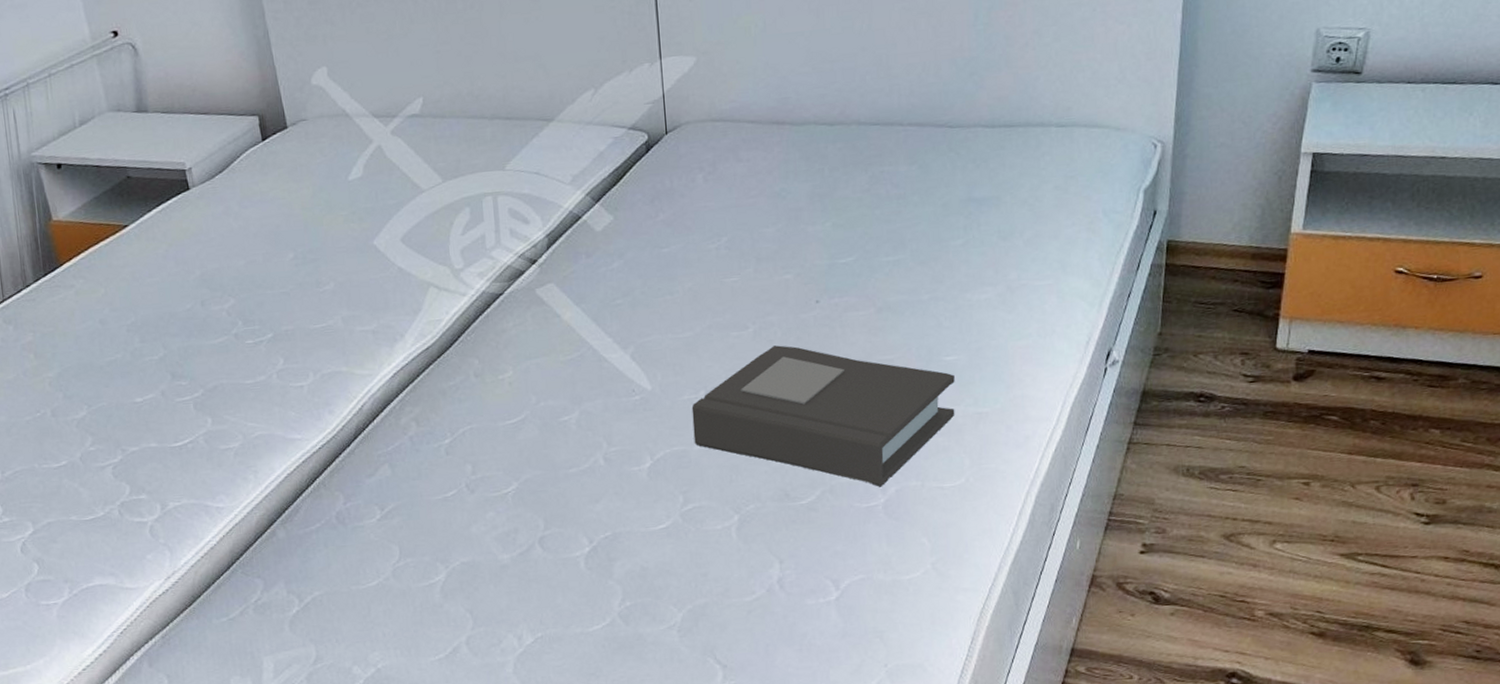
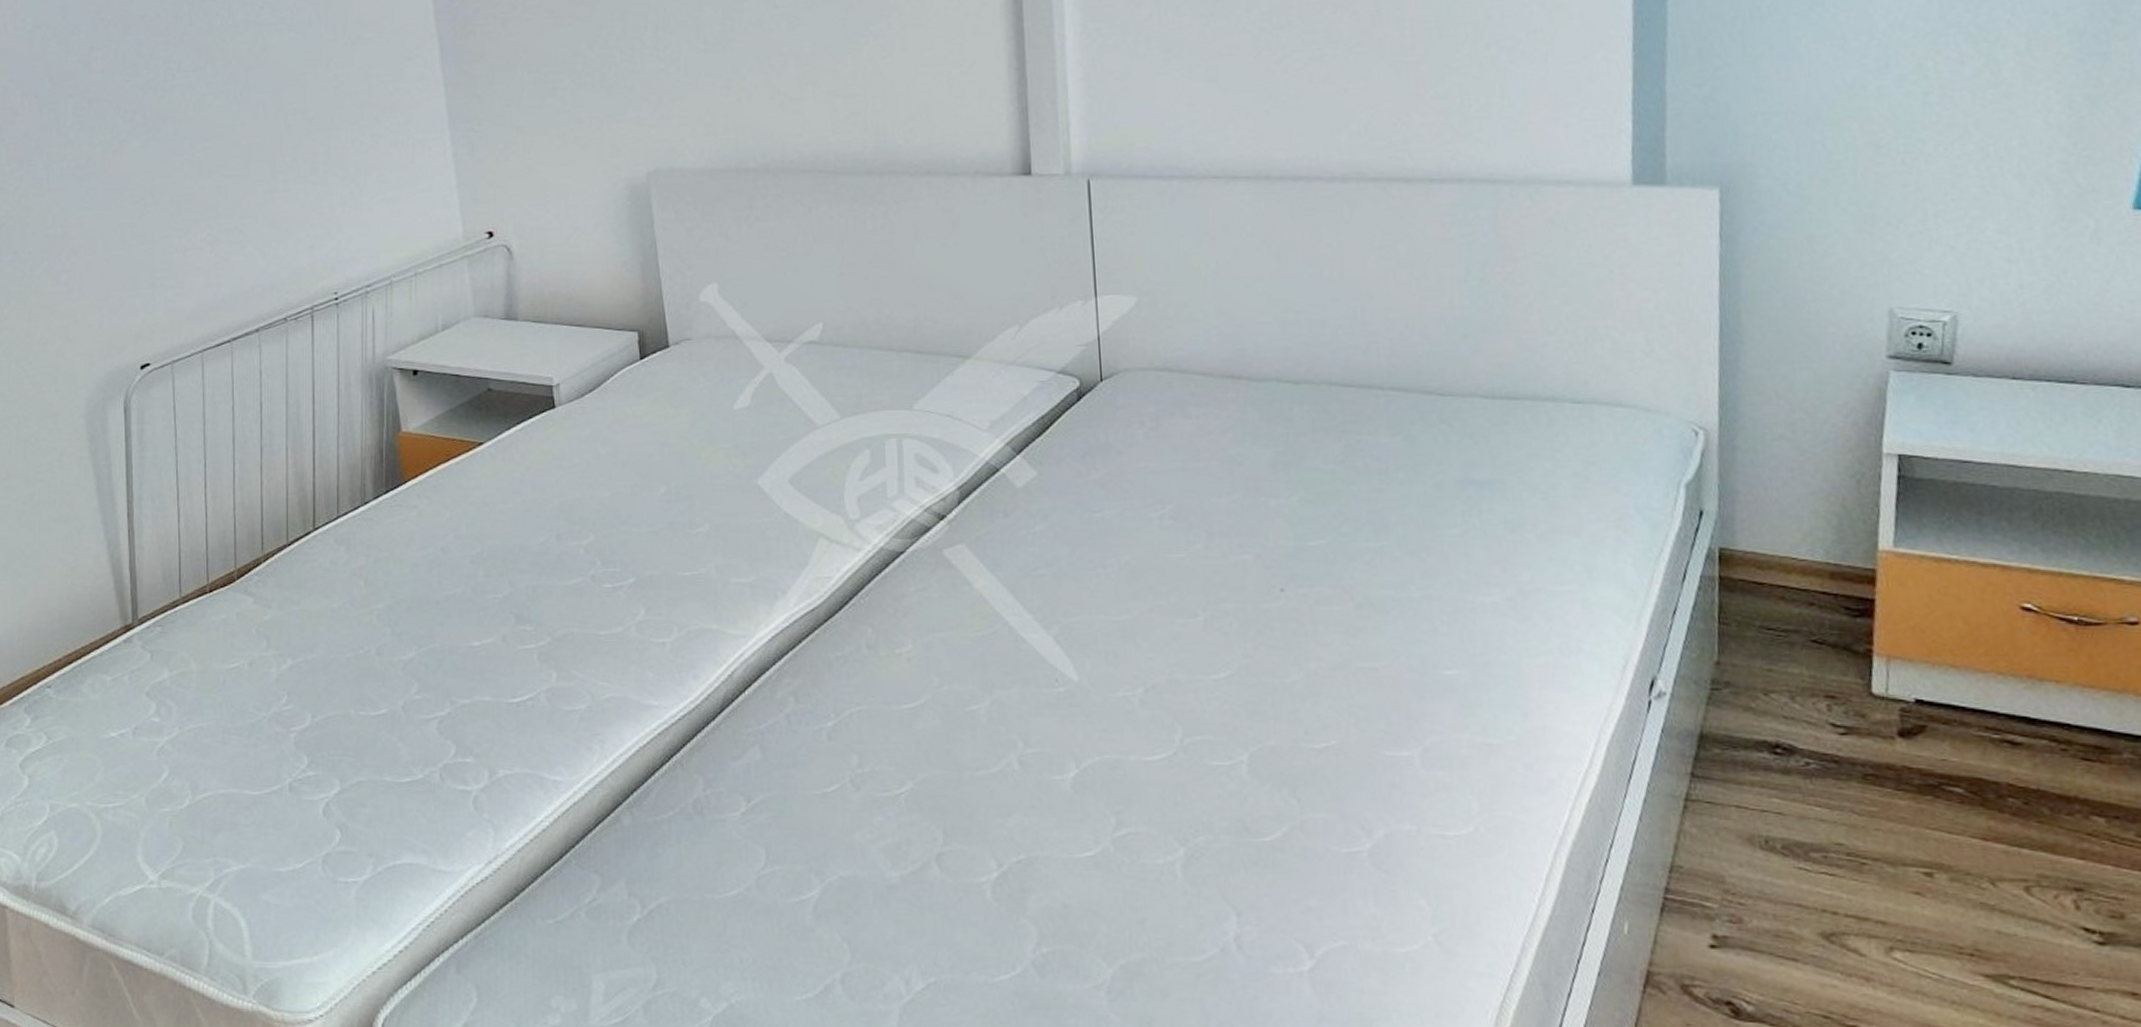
book: present [691,345,955,487] -> none [1127,639,1458,828]

